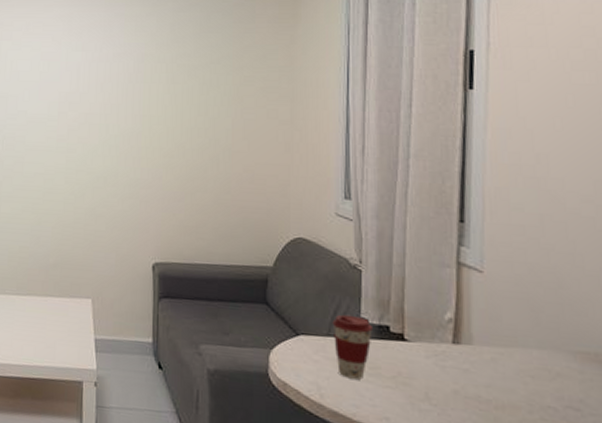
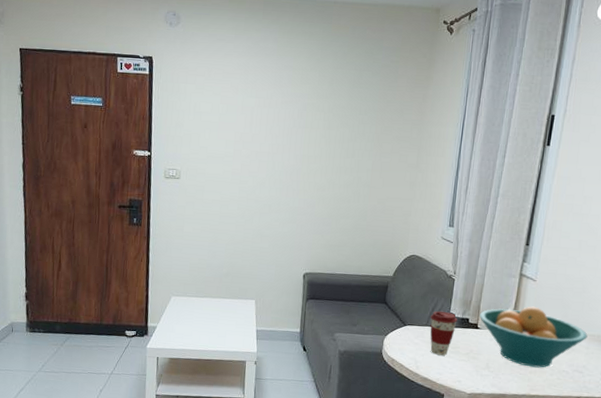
fruit bowl: none [404,308,579,402] -> present [479,306,588,368]

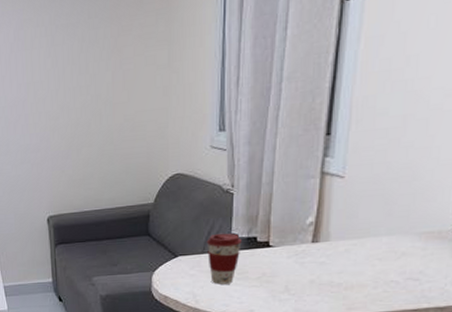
fruit bowl: present [479,306,588,368] -> none [269,209,424,283]

